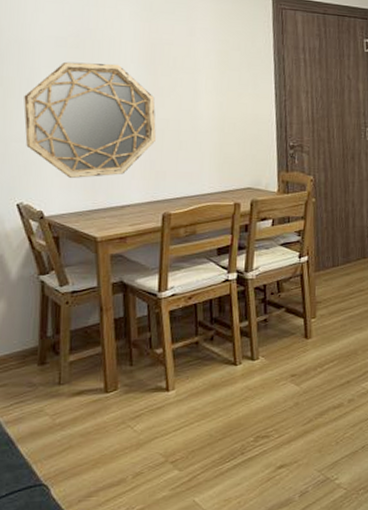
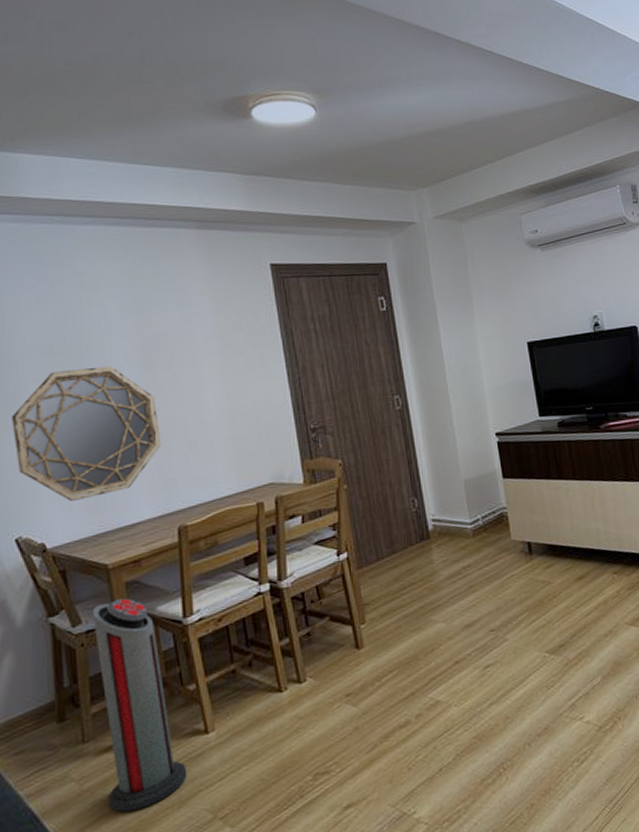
air purifier: none [75,268,147,446] -> present [92,598,187,812]

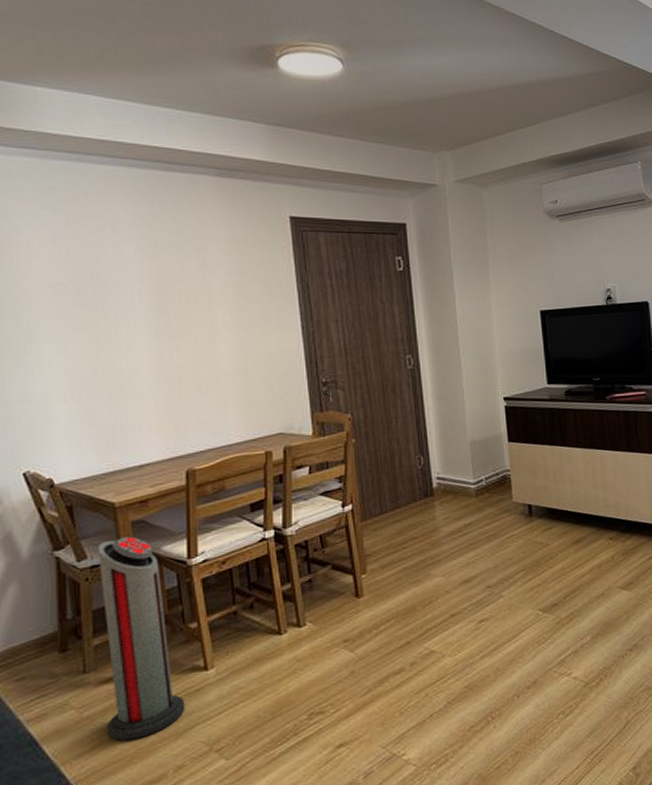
home mirror: present [12,365,161,502] -> none [23,307,172,440]

